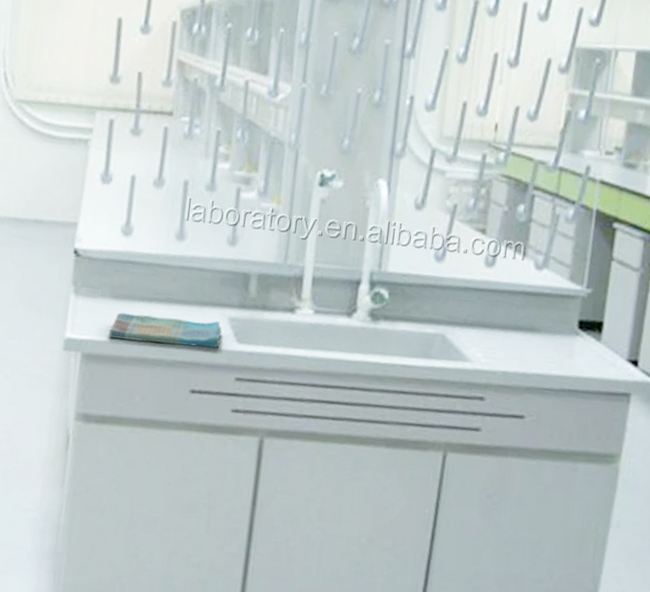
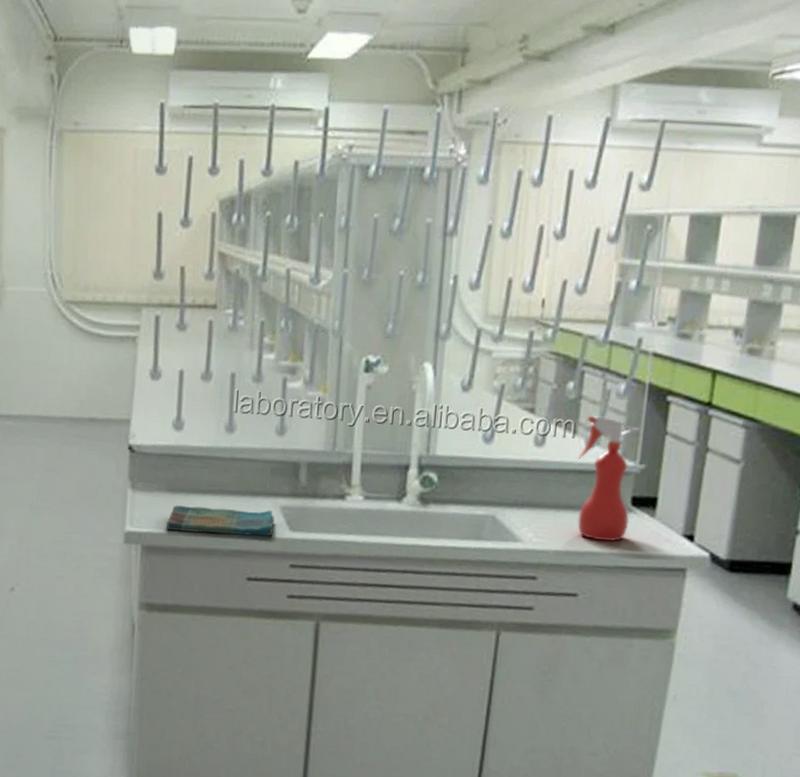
spray bottle: none [525,238,588,364] -> present [576,415,641,542]

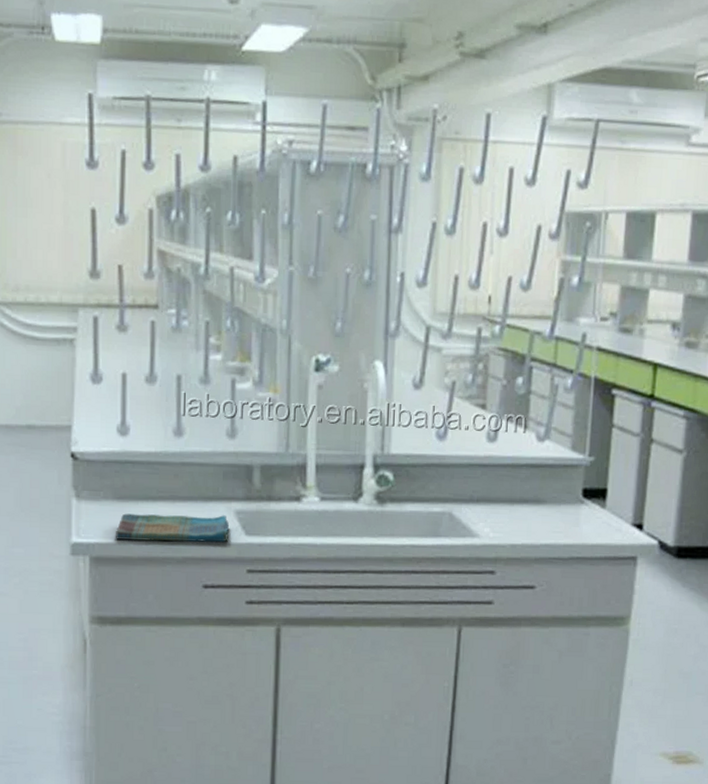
spray bottle: present [576,415,641,542] -> none [528,409,588,534]

